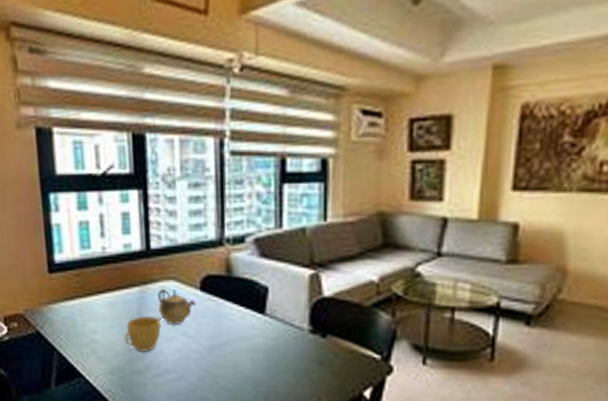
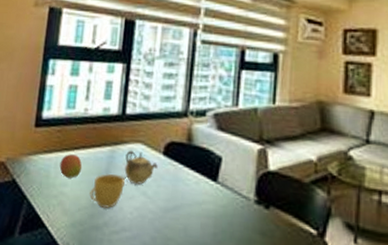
fruit: none [85,299,111,324] -> present [59,154,83,178]

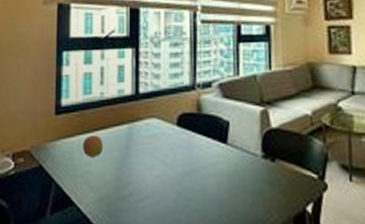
cup: present [89,174,126,208] -> none [113,149,145,180]
teapot: present [124,150,158,185] -> none [143,125,173,155]

